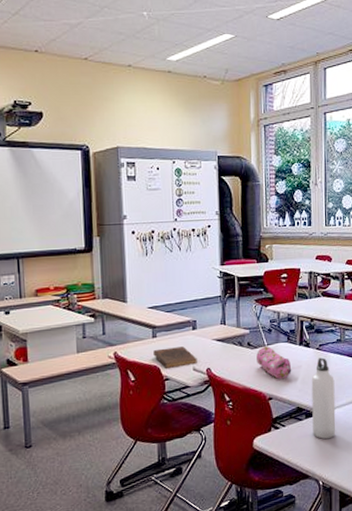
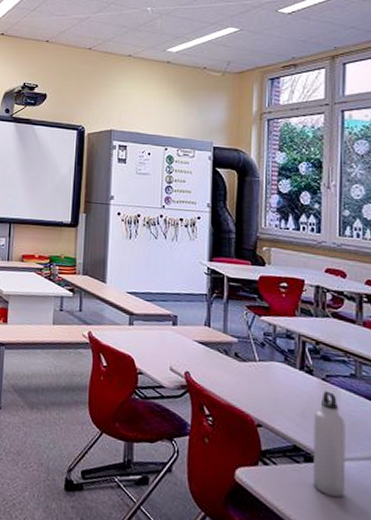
book: present [153,346,197,368] -> none [128,338,175,363]
pencil case: present [256,346,292,379] -> none [245,361,289,406]

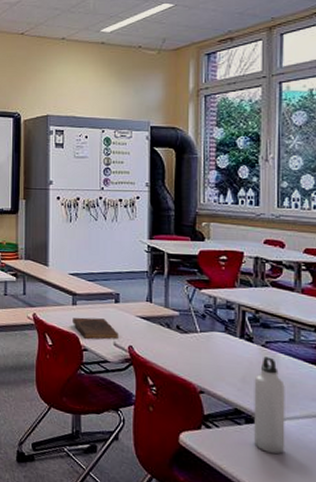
book: none [128,338,175,363] -> present [73,317,119,339]

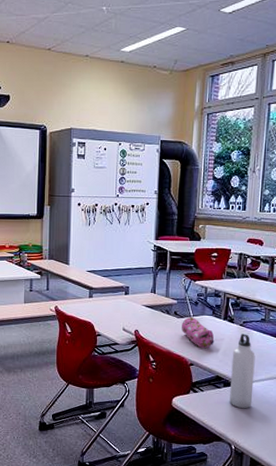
book: present [73,317,119,339] -> none [89,308,127,326]
pencil case: none [187,332,230,372] -> present [182,316,215,348]

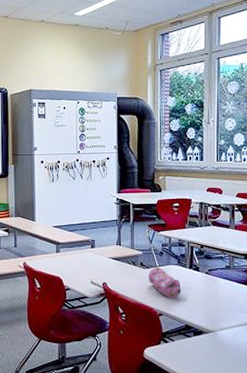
water bottle: present [229,334,255,409] -> none [200,281,223,357]

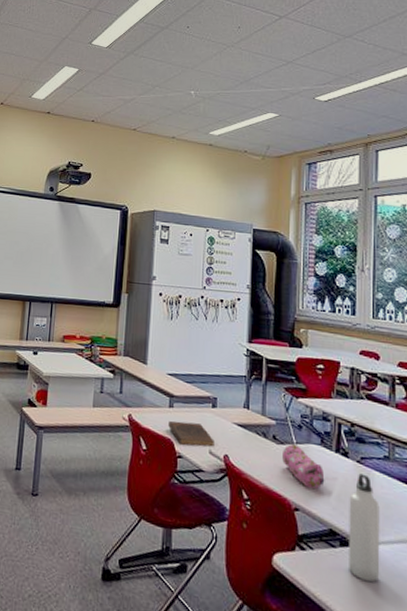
book: none [57,262,95,280] -> present [168,420,215,446]
water bottle: none [200,281,223,357] -> present [349,473,380,583]

